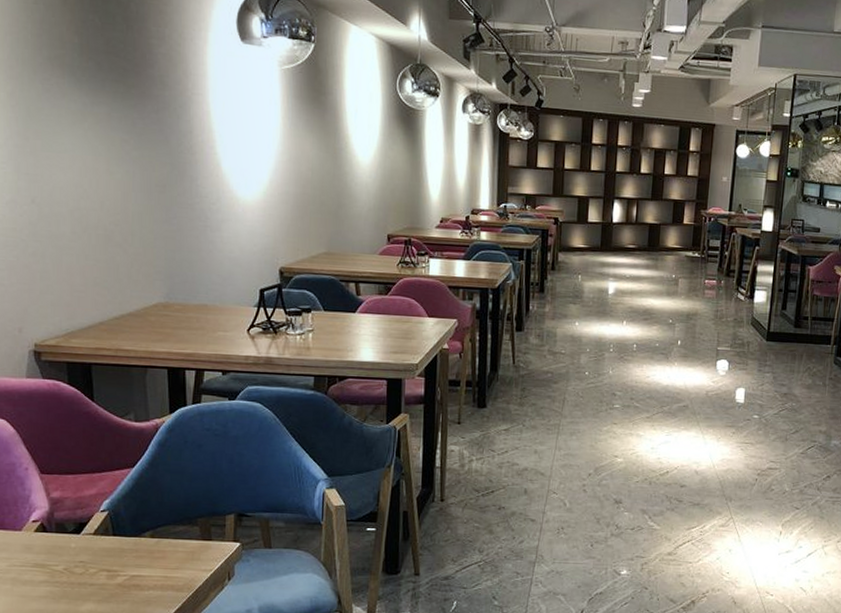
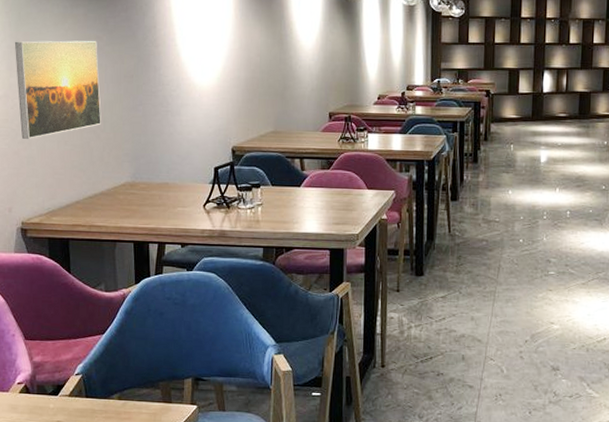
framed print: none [22,139,129,252] -> present [14,40,101,139]

